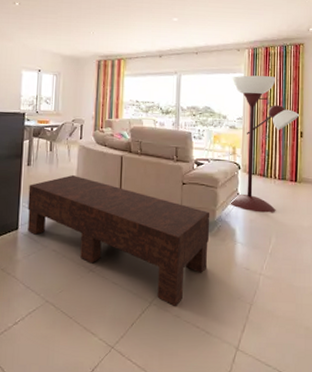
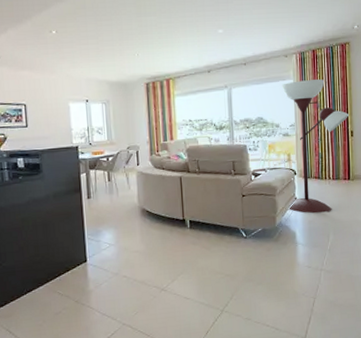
coffee table: present [28,175,210,307] -> none [92,202,272,311]

